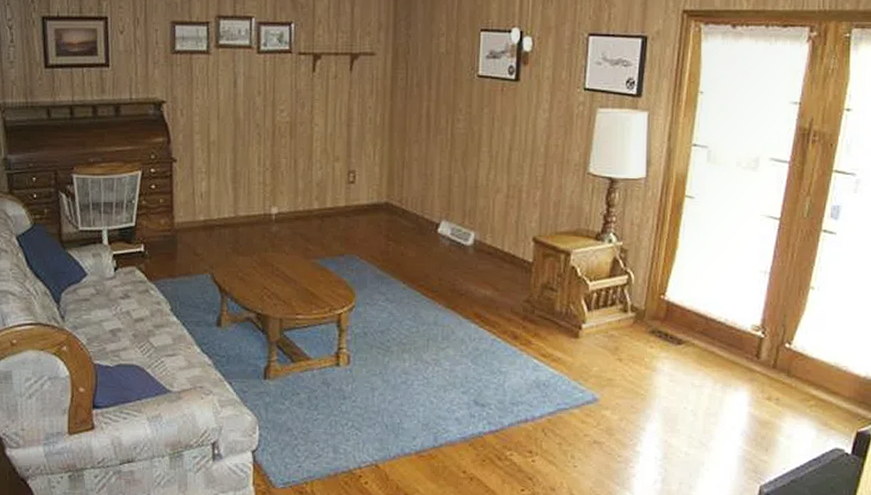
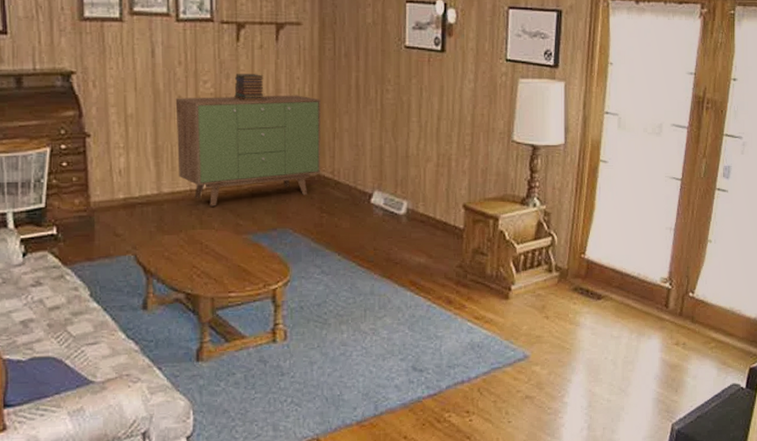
sideboard: none [254,124,391,231] -> present [175,95,321,206]
book stack: none [308,103,337,130] -> present [234,74,264,102]

